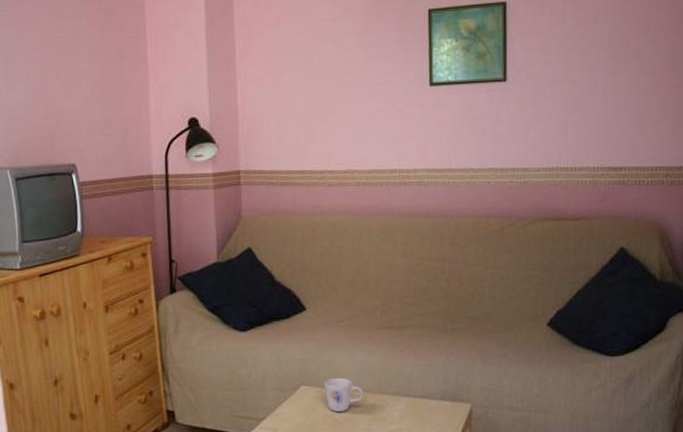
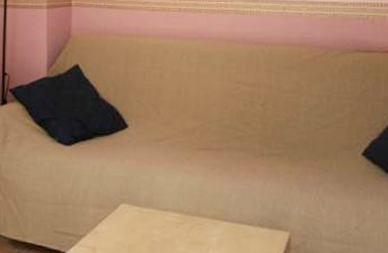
mug: present [323,377,364,412] -> none [143,197,182,233]

